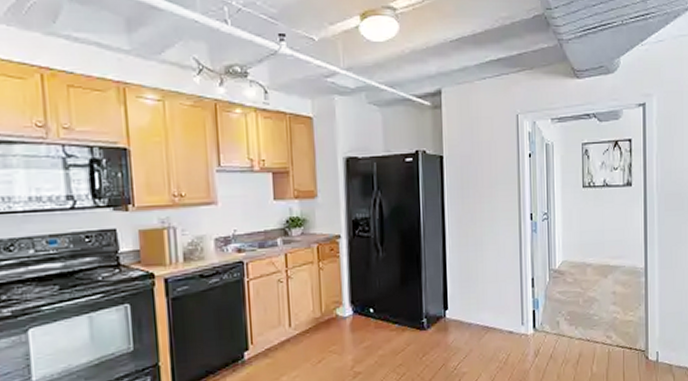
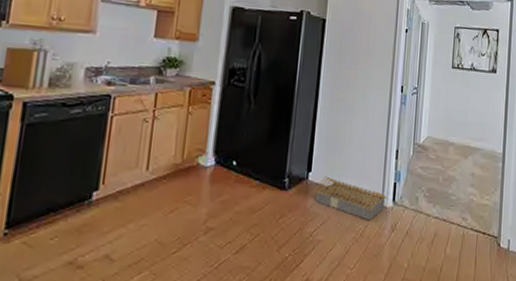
architectural model: none [453,312,528,350] -> present [314,176,388,221]

